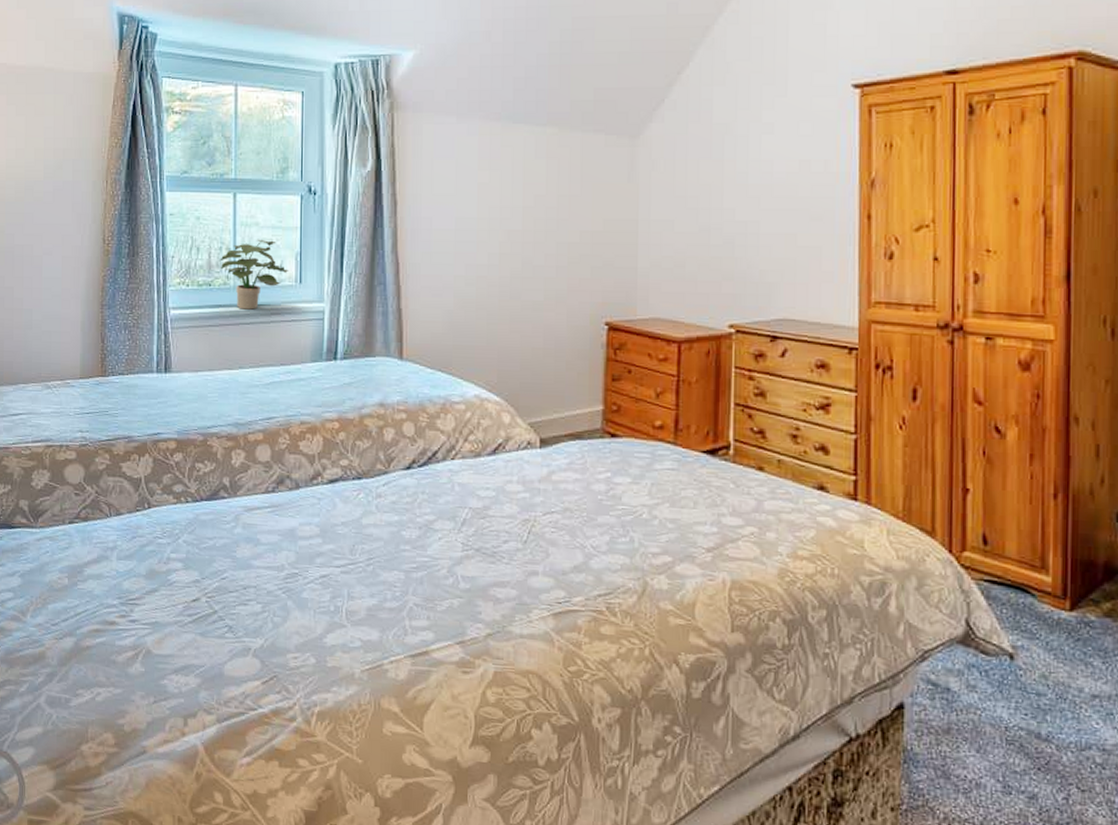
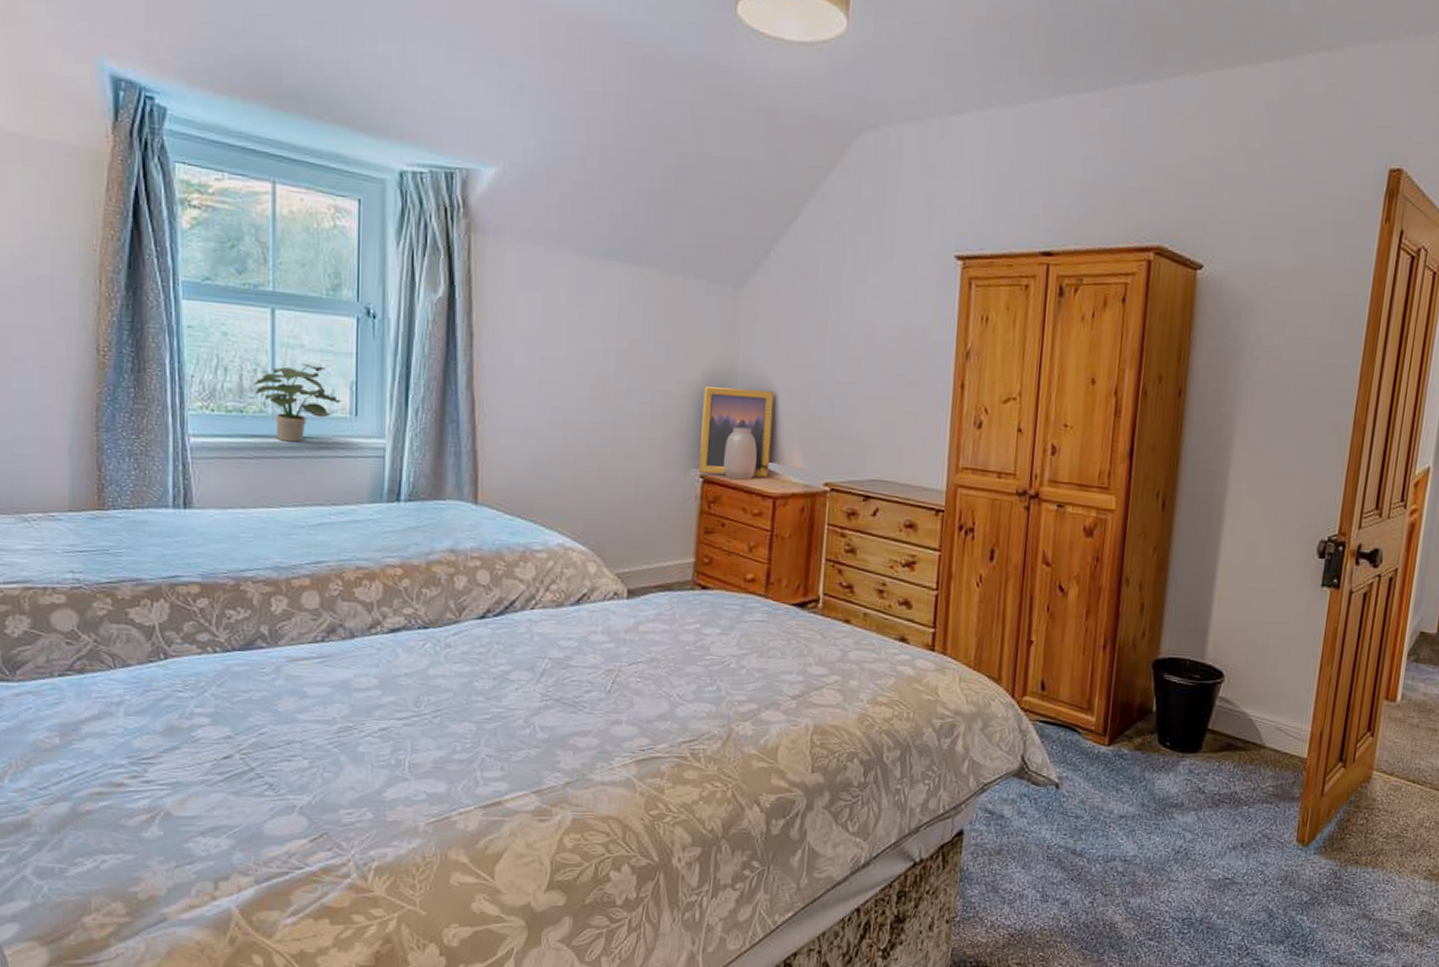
picture frame: none [603,235,674,322] -> present [698,386,774,478]
vase: none [626,273,660,326] -> present [722,427,757,481]

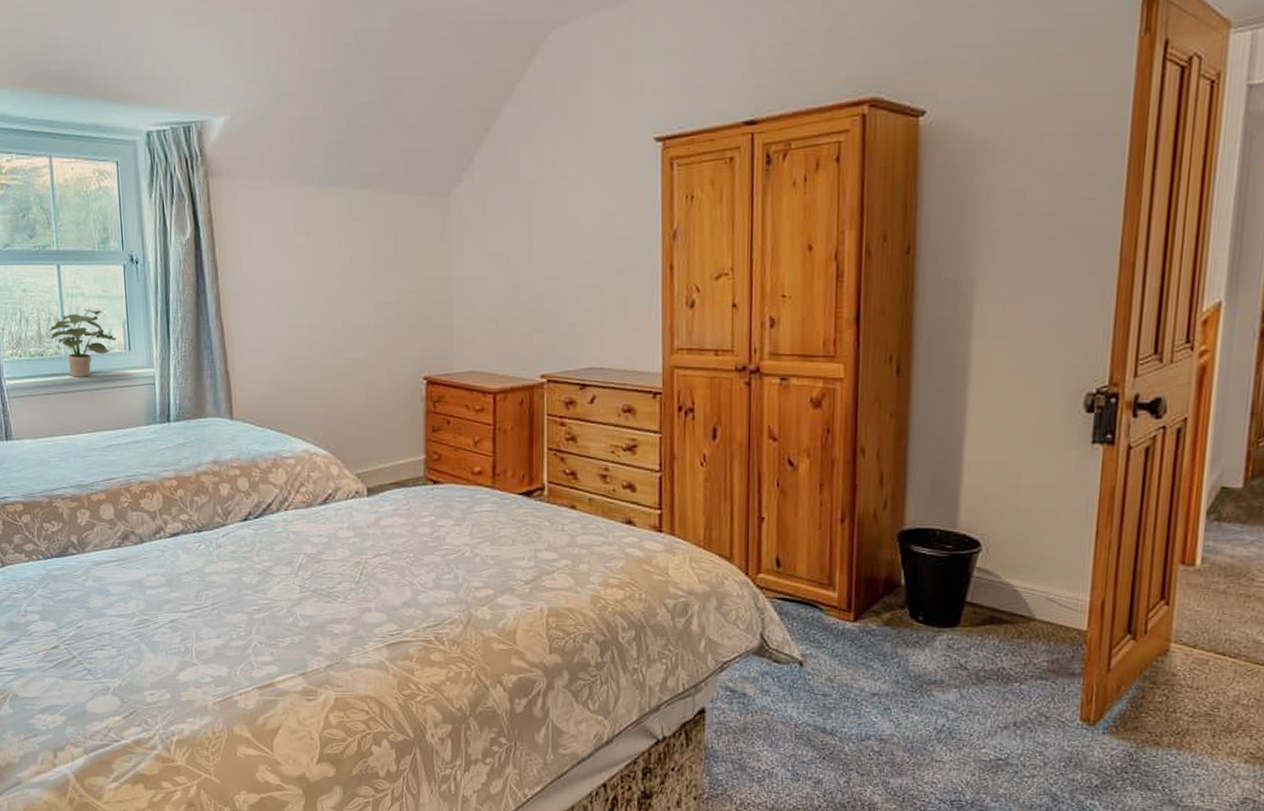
picture frame: present [698,386,774,478] -> none [421,291,487,375]
vase: present [722,427,757,481] -> none [443,329,475,379]

